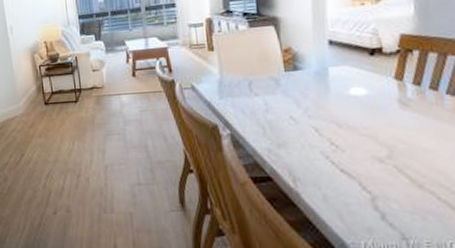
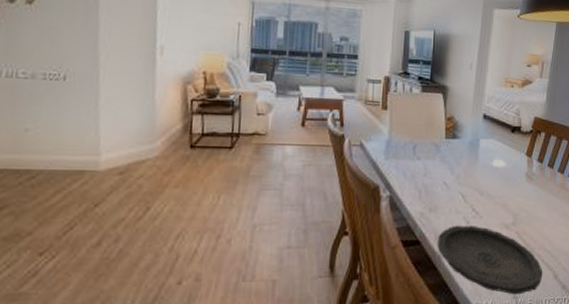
plate: none [292,160,442,236] -> present [437,225,543,295]

